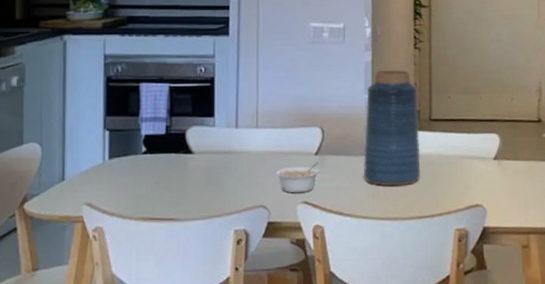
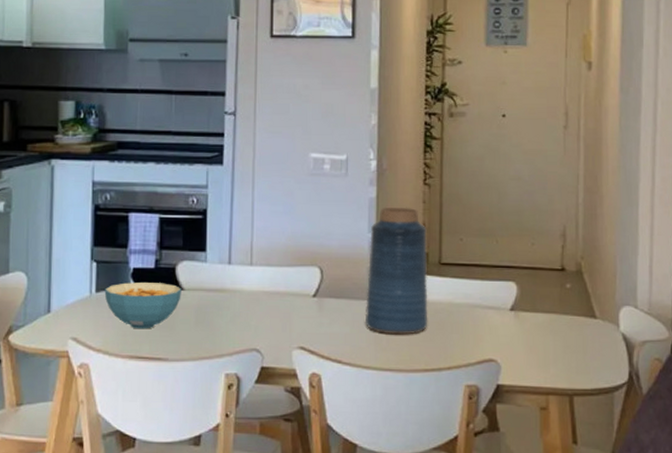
cereal bowl: none [117,148,191,192] -> present [104,282,182,329]
legume: present [275,162,320,193] -> none [270,305,318,338]

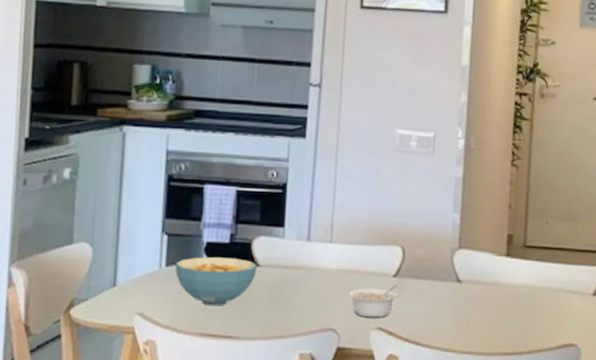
legume: none [270,305,318,338] -> present [348,285,399,318]
vase: present [366,207,428,335] -> none [447,187,513,318]

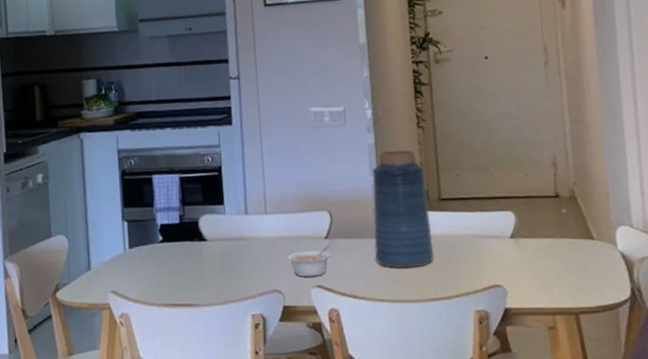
cereal bowl: present [175,257,257,306] -> none [136,236,206,280]
vase: none [447,187,513,318] -> present [372,149,434,269]

